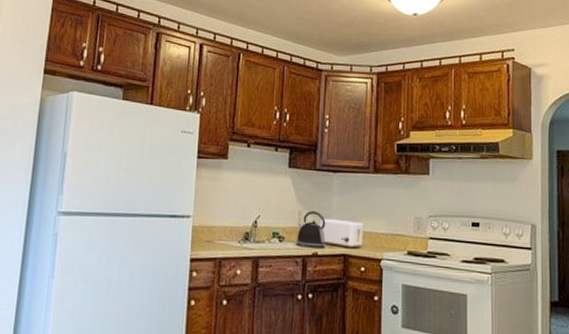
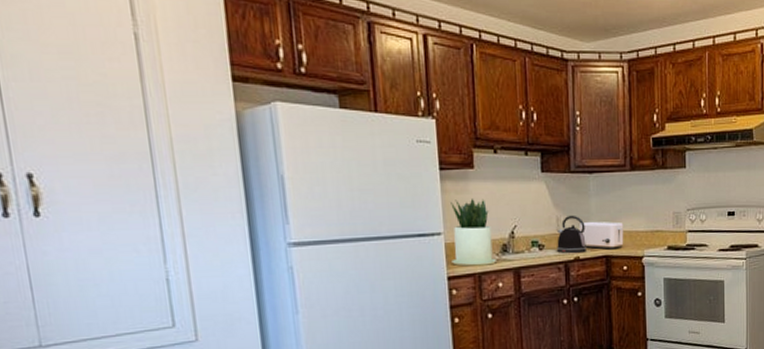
planter: none [196,186,237,253] -> present [450,198,496,268]

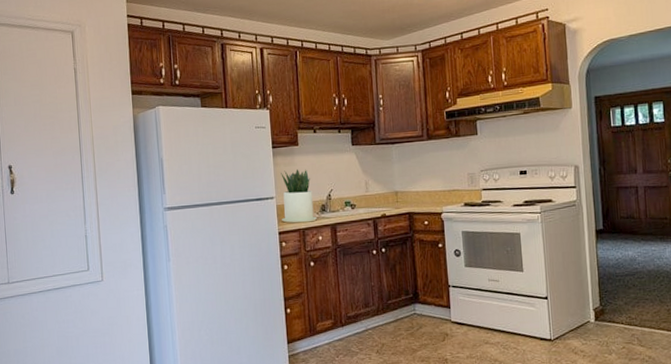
kettle: present [556,215,586,254] -> none [365,179,391,212]
toaster: present [578,221,624,250] -> none [384,183,424,208]

